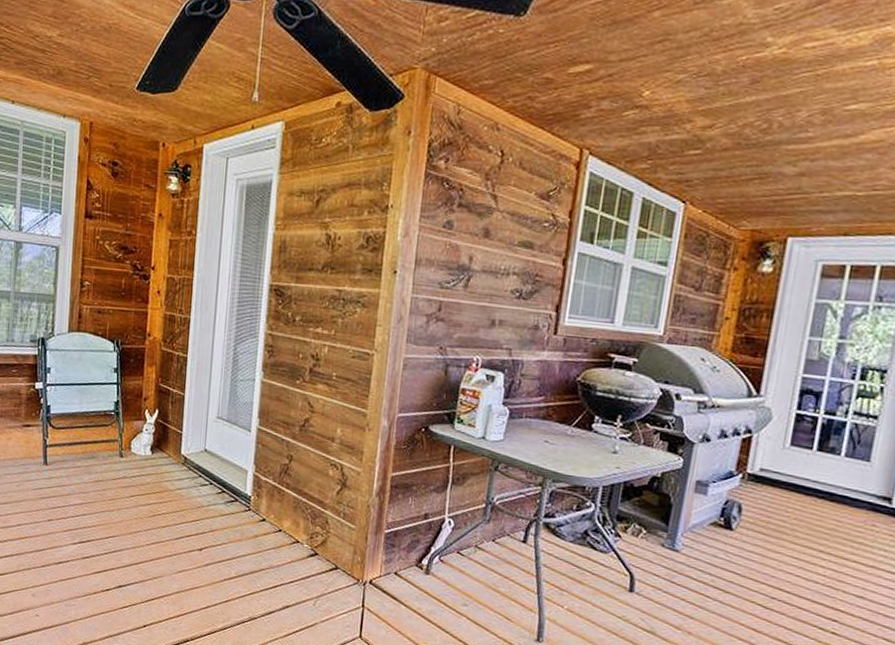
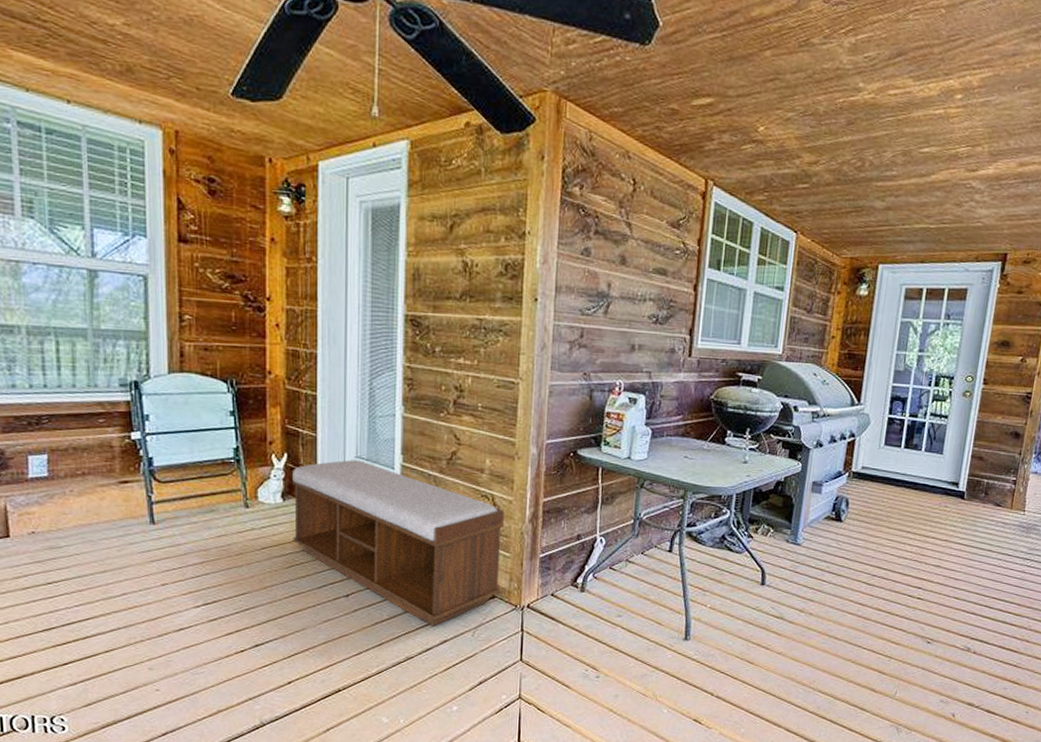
bench: none [157,419,352,591] -> present [293,460,504,627]

